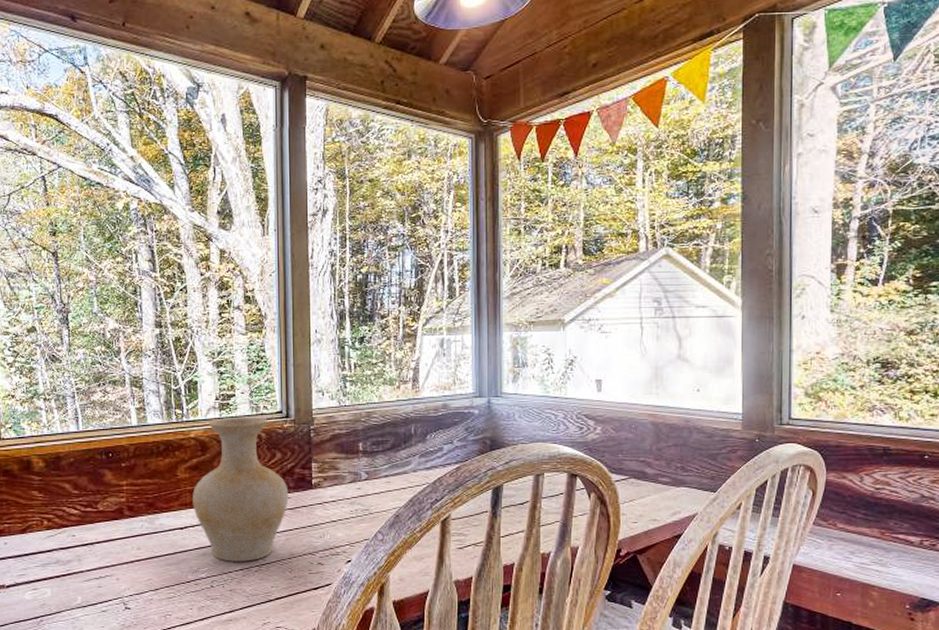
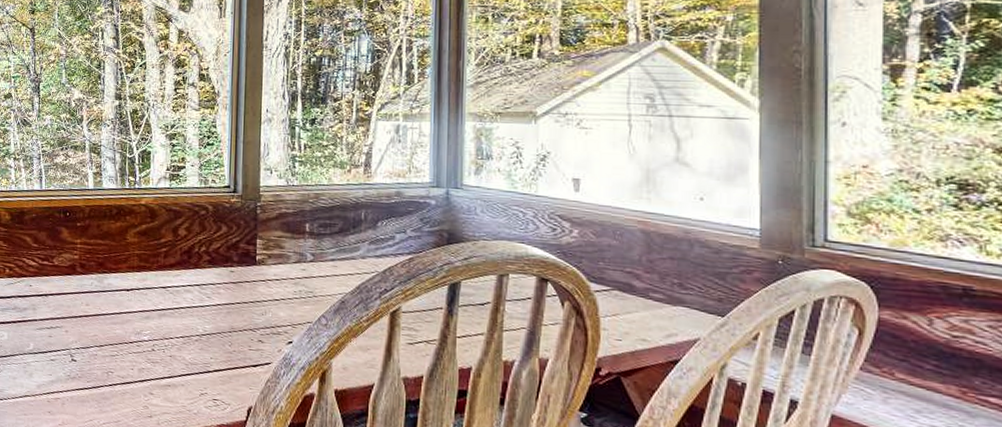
vase: present [192,417,289,562] -> none [139,188,232,330]

